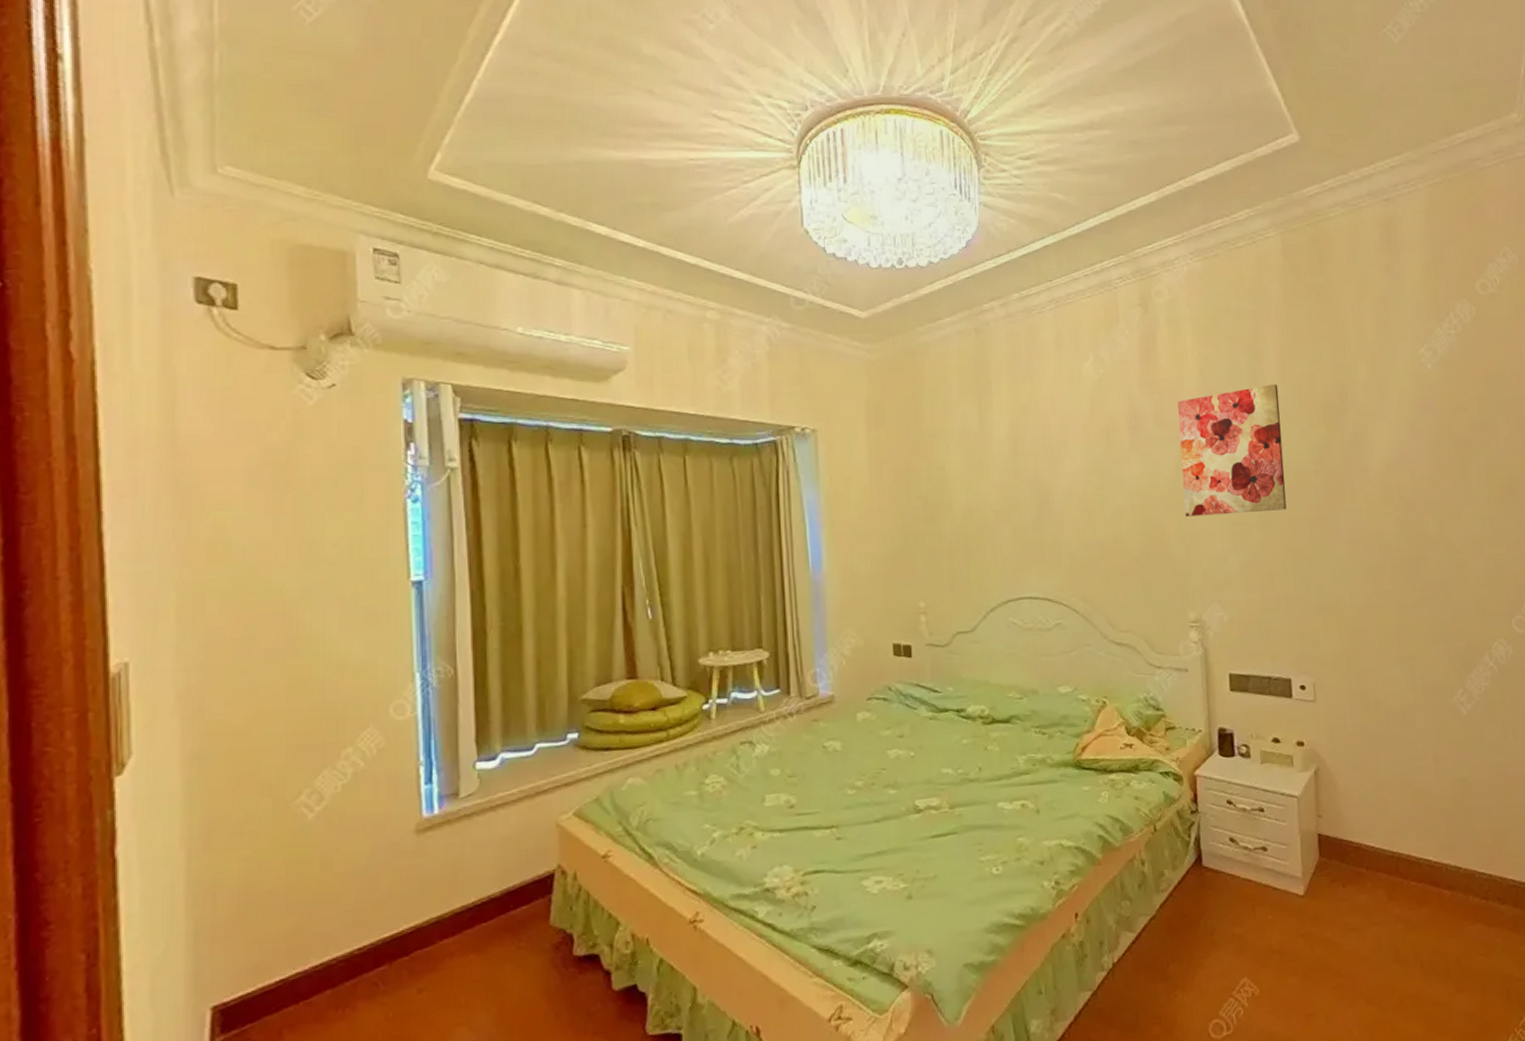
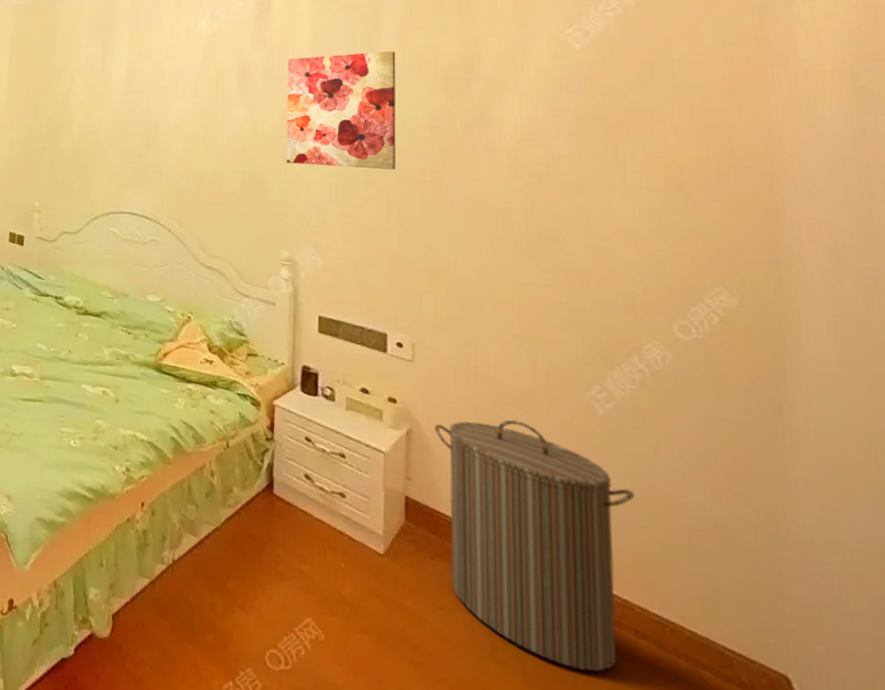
laundry hamper: none [1337,736,1493,948] -> present [435,419,635,672]

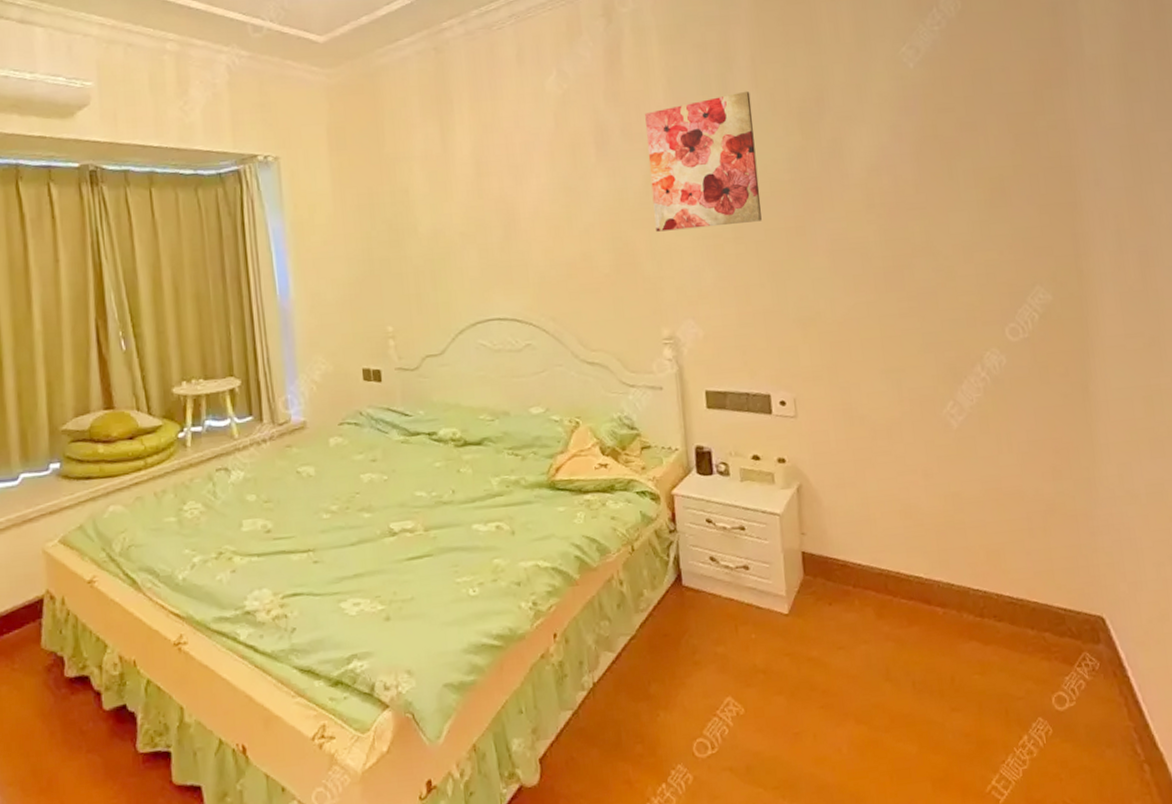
laundry hamper: present [435,419,635,672] -> none [821,451,987,666]

